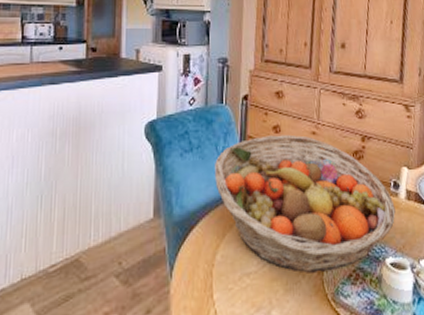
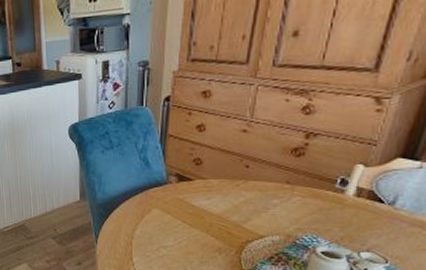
fruit basket: present [215,134,396,274] -> none [135,133,338,252]

